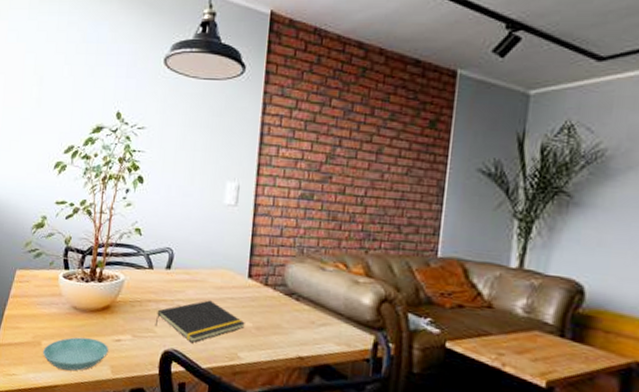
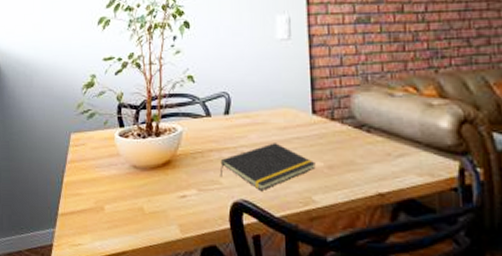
saucer: present [43,337,108,371] -> none [107,197,174,235]

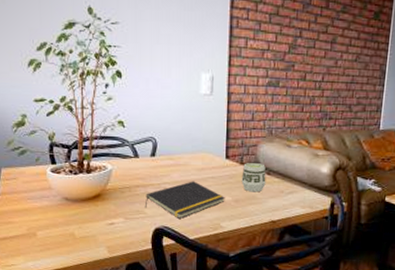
cup: none [334,118,366,156] -> present [241,163,266,193]

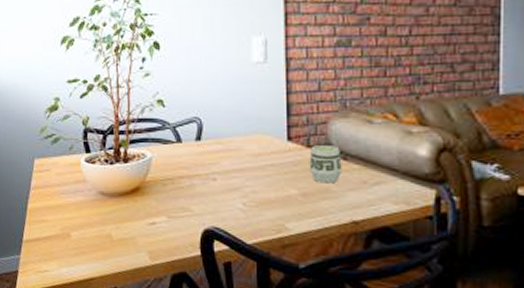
notepad: present [144,181,225,219] -> none [190,170,289,218]

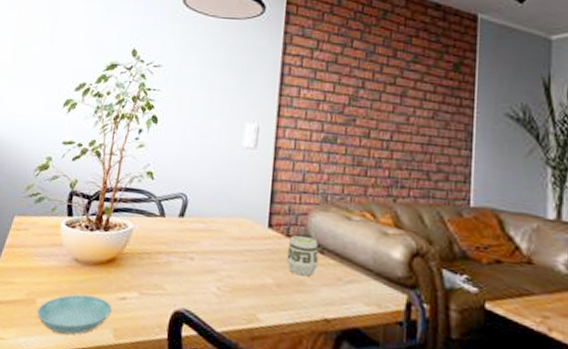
saucer: none [74,224,143,261] -> present [37,294,112,335]

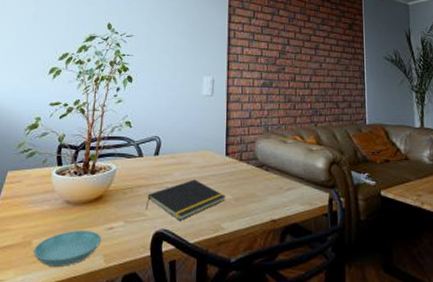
notepad: none [164,252,265,302] -> present [145,179,226,220]
cup: present [286,235,319,277] -> none [241,160,265,190]

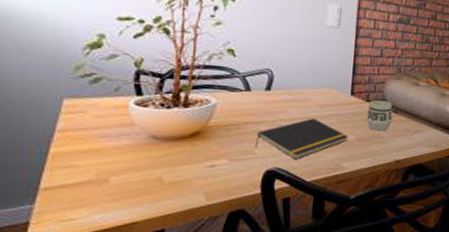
saucer: present [33,231,101,267] -> none [113,168,200,204]
cup: none [241,160,265,190] -> present [366,100,393,131]

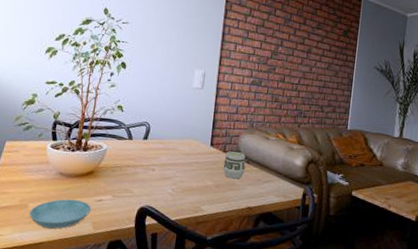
saucer: none [113,168,200,204] -> present [29,199,91,229]
notepad: present [254,118,348,159] -> none [132,164,207,200]

